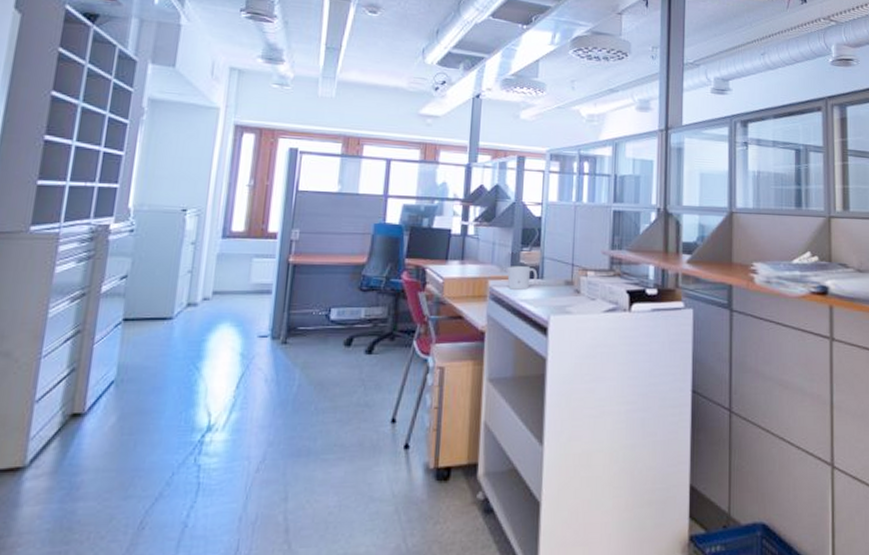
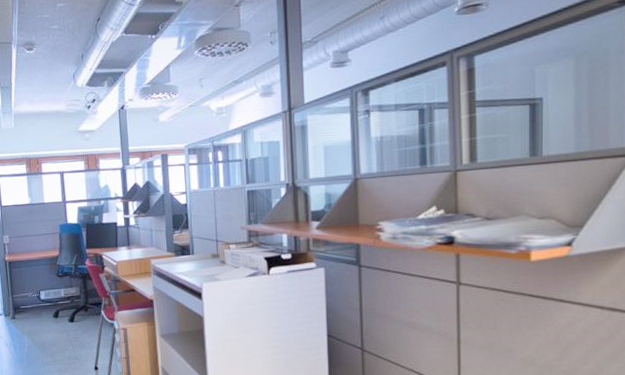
mug: present [507,266,538,290] -> none [164,246,189,265]

